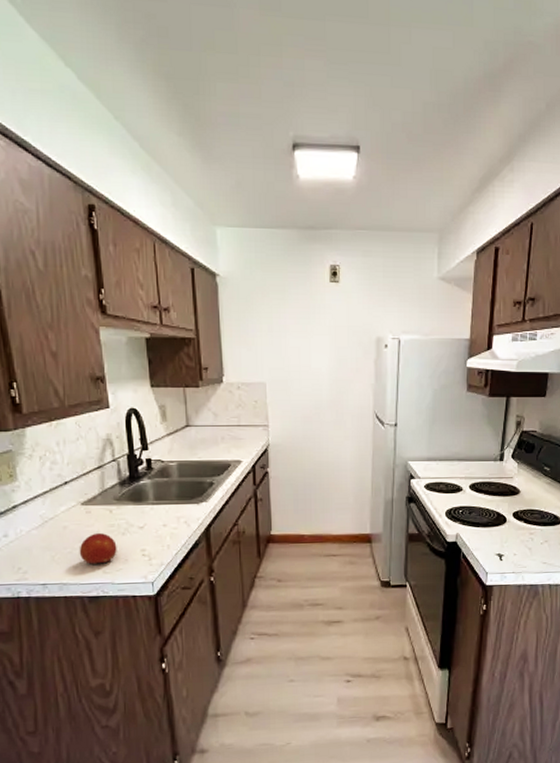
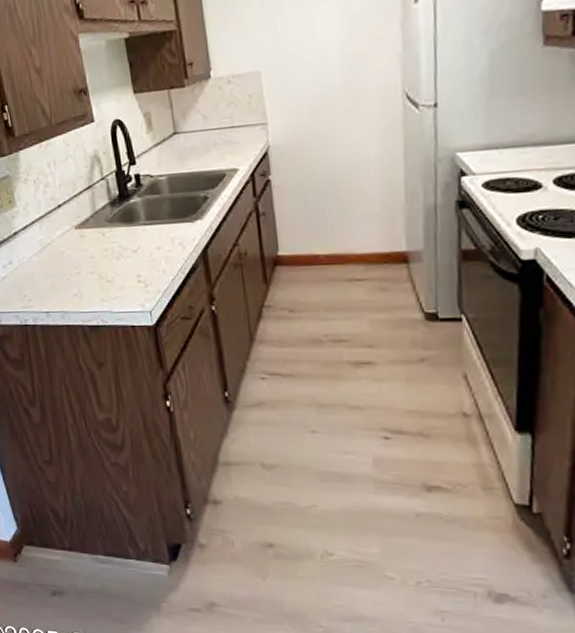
fruit: present [79,533,117,564] -> none [76,258,113,292]

